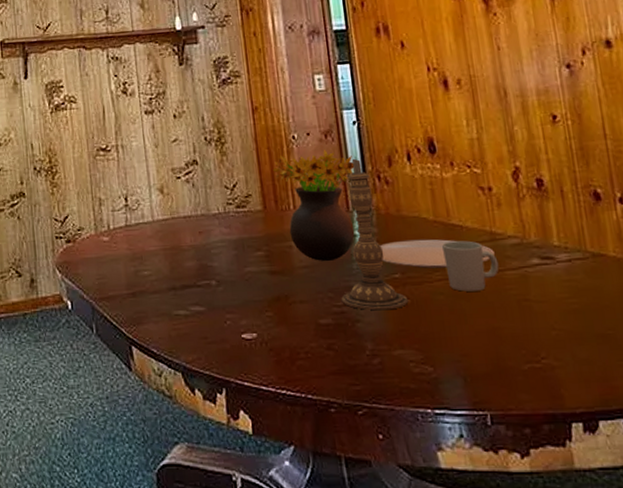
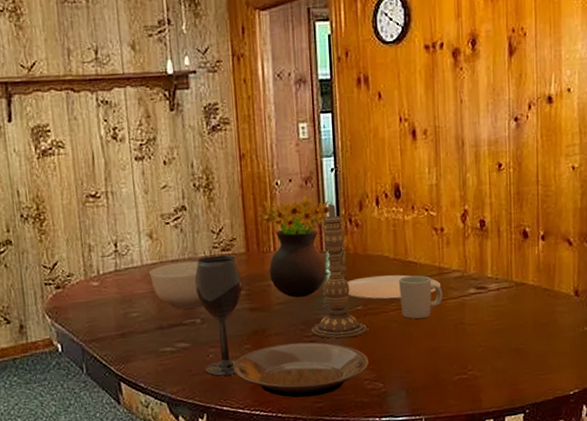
bowl: none [160,217,218,269] -> present [149,260,203,310]
wine glass: none [208,212,261,346] -> present [194,255,242,376]
plate: none [253,312,413,378] -> present [233,342,368,398]

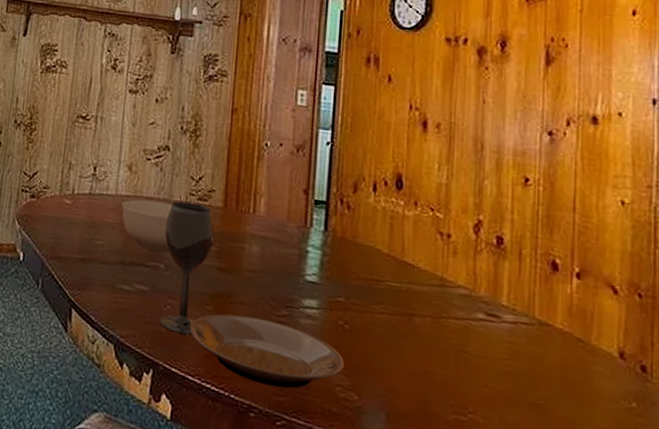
flower arrangement: present [256,194,330,298] -> none [240,158,320,271]
candlestick: present [311,202,368,339] -> none [282,176,348,331]
plate: present [347,274,440,301] -> none [329,265,441,306]
mug: present [398,275,443,319] -> none [390,277,444,333]

